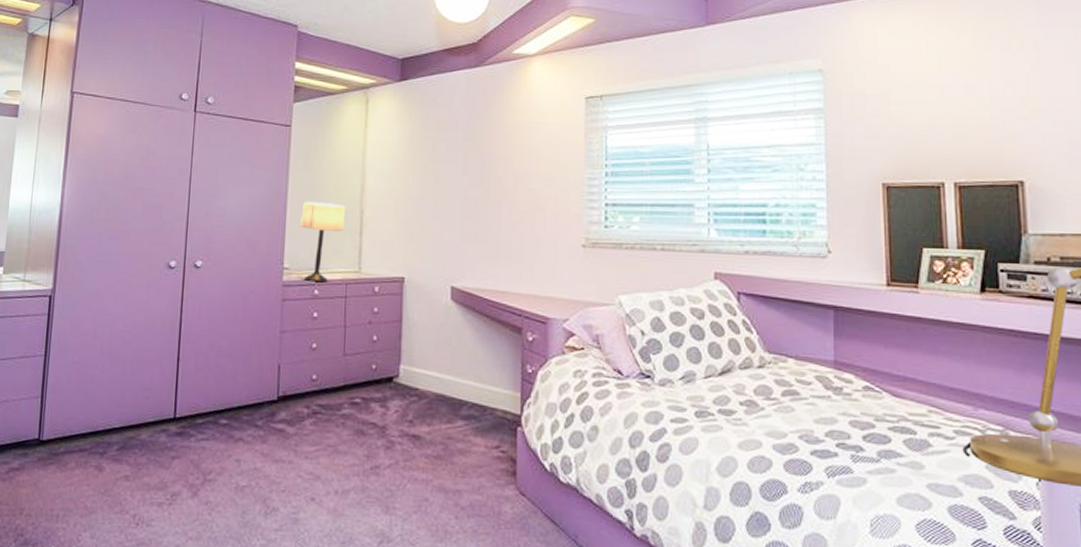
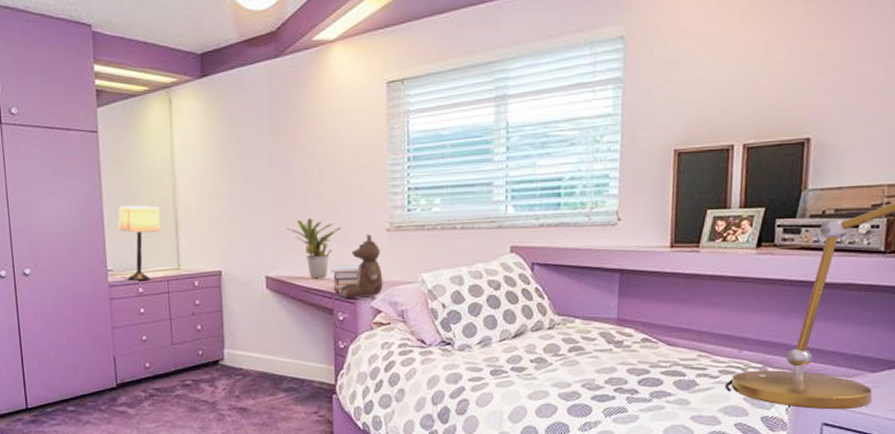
potted plant: none [476,227,535,294] -> present [286,217,342,279]
books: none [520,280,552,312] -> present [330,265,360,294]
stuffed bear: none [530,248,577,319] -> present [340,233,383,299]

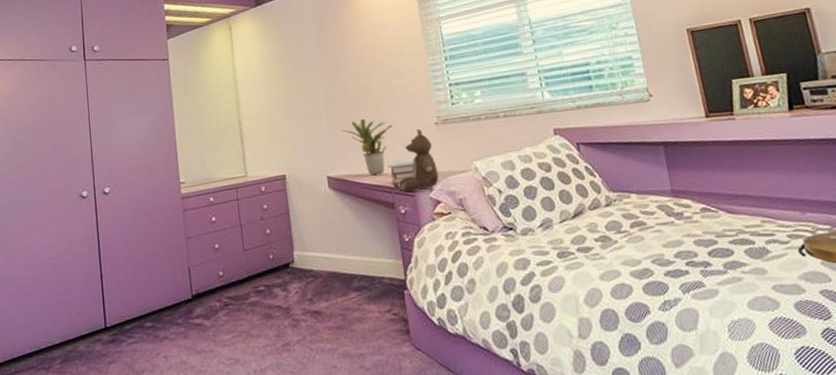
table lamp: present [118,205,160,281] -> none [188,120,227,192]

